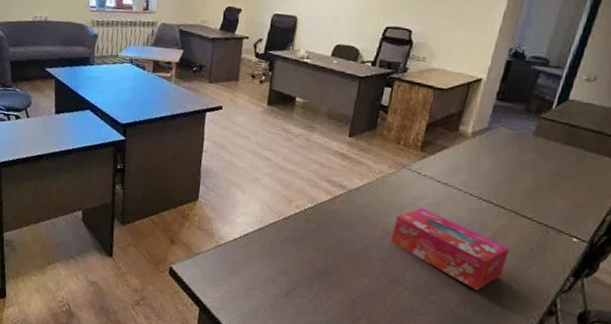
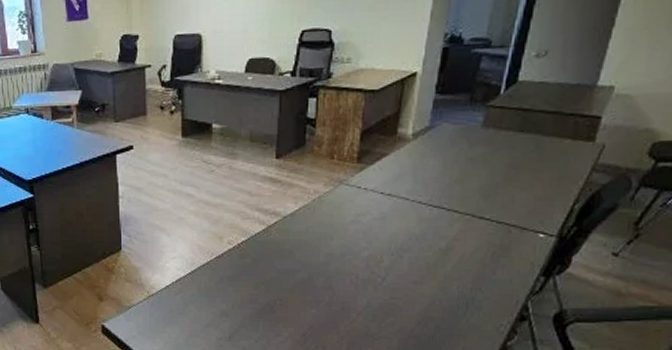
tissue box: present [390,207,510,291] -> none [336,224,469,306]

